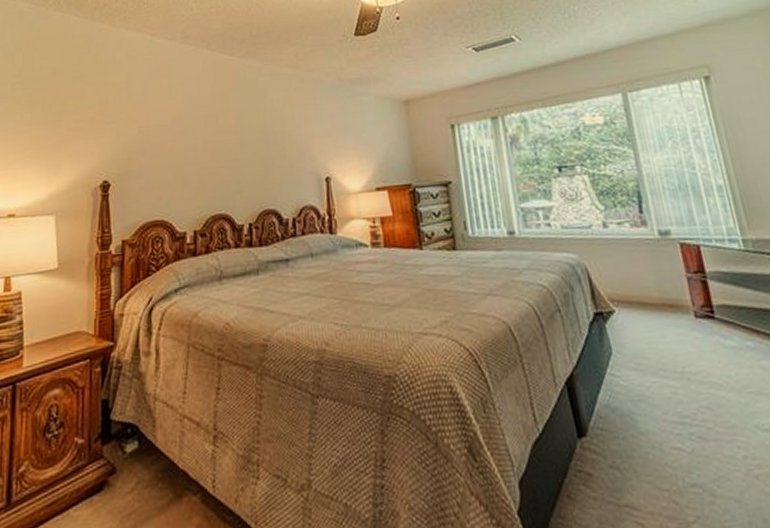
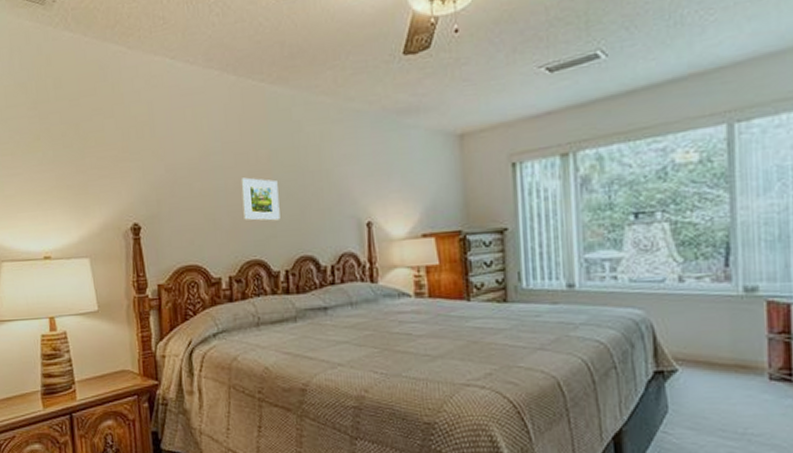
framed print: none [209,137,246,177] -> present [241,177,281,221]

